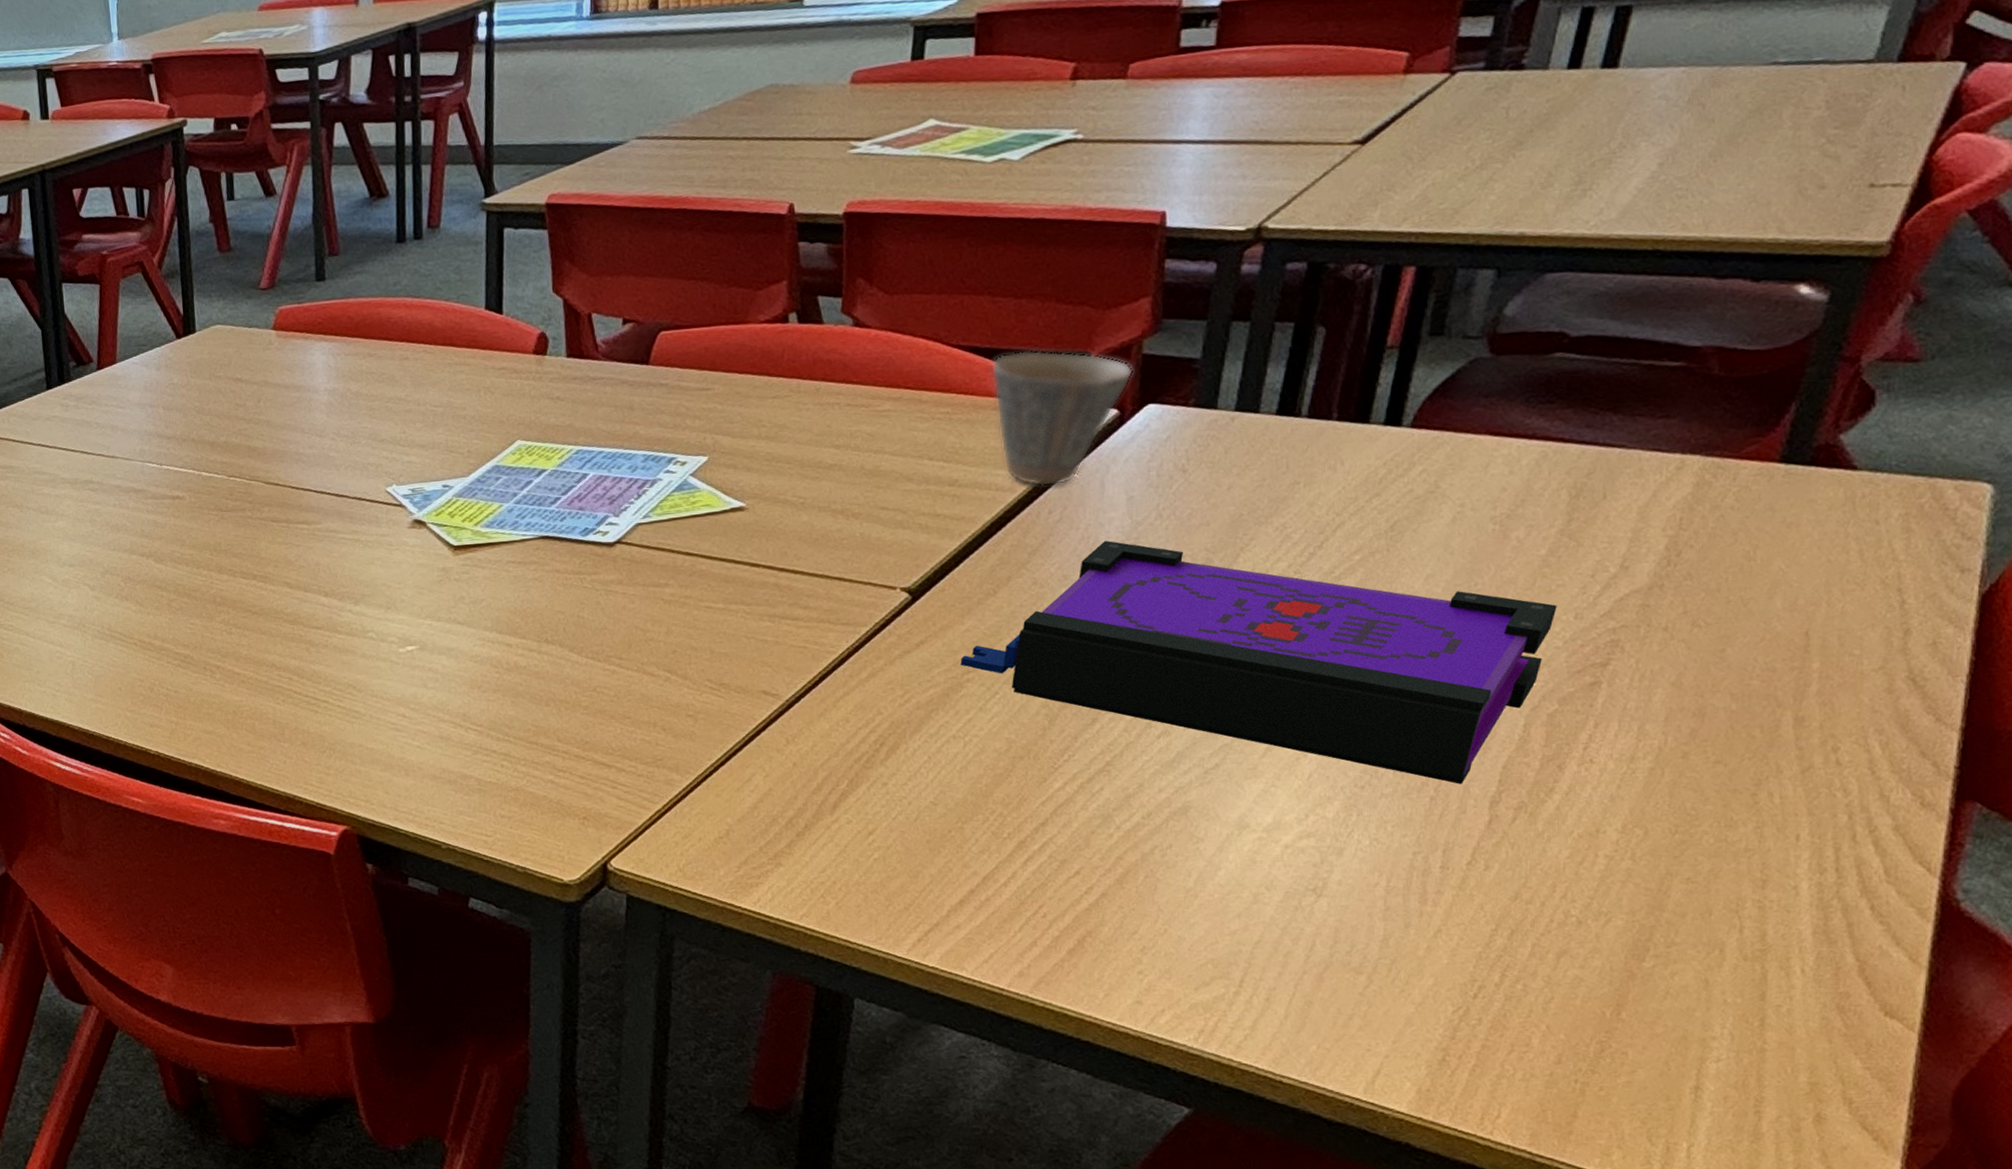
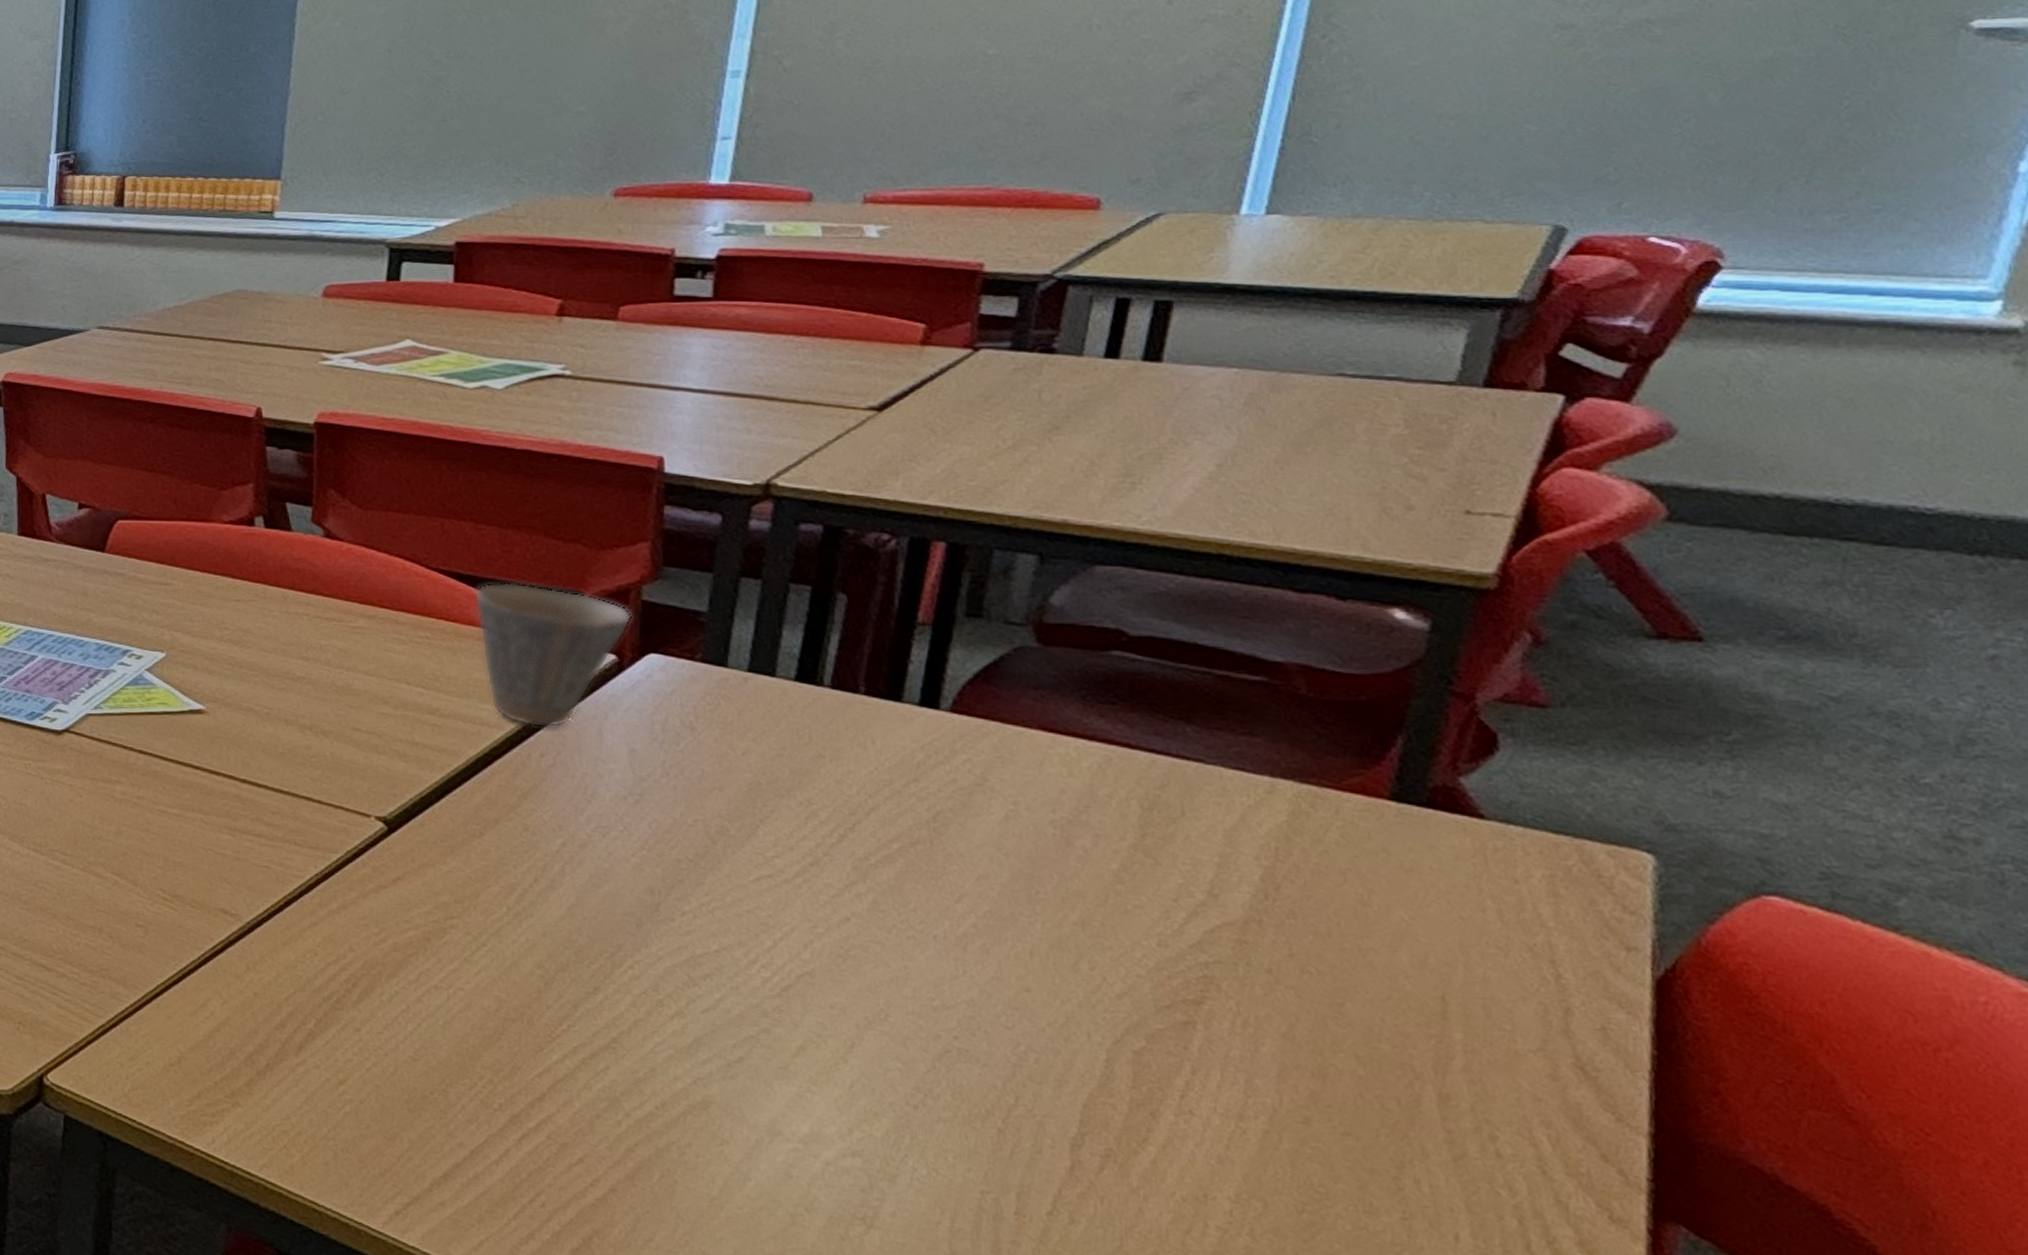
board game: present [960,540,1557,784] -> none [443,792,1136,1119]

